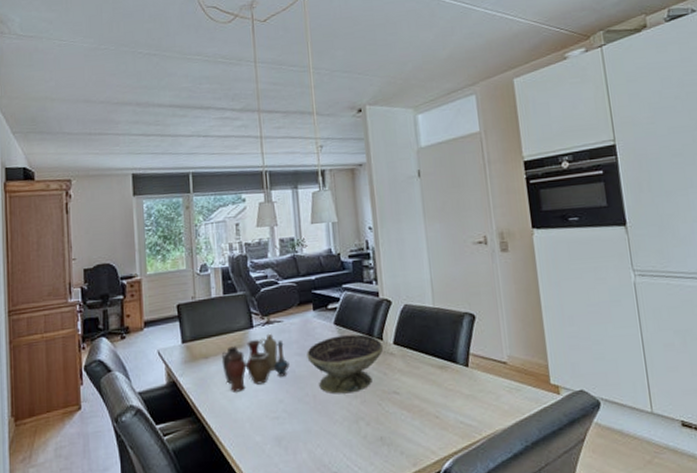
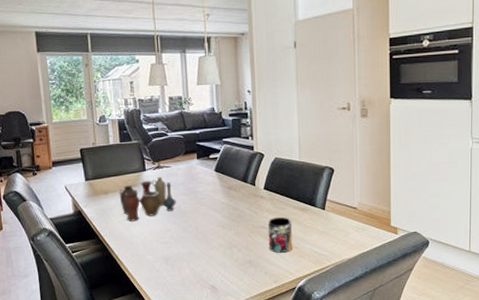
decorative bowl: present [307,334,384,394] -> none [191,180,256,227]
mug: none [400,378,433,426] -> present [267,217,293,253]

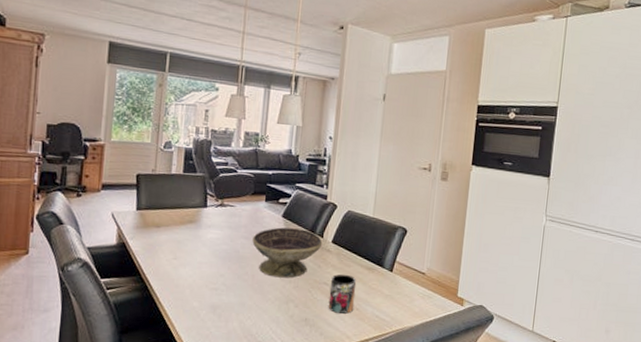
vase: present [119,176,176,222] -> none [172,215,235,262]
decorative bowl: none [191,180,256,227] -> present [252,227,323,278]

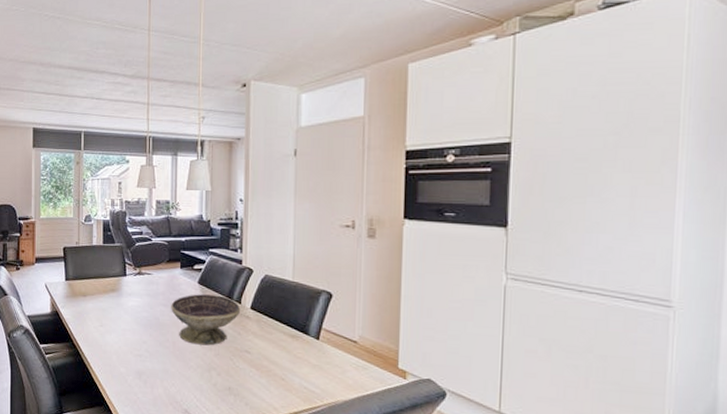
mug: present [328,274,357,314] -> none [251,341,280,384]

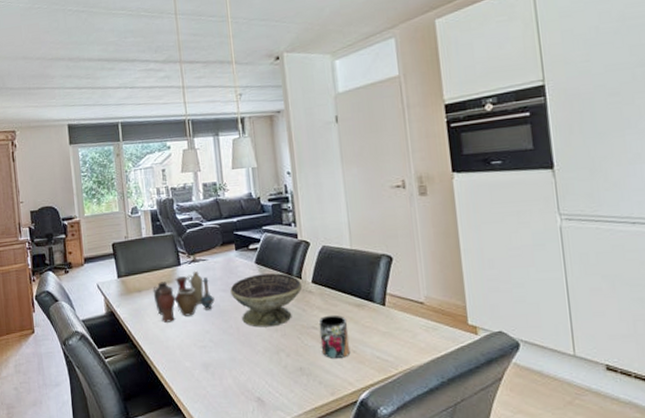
vase: none [97,283,155,329] -> present [152,270,215,323]
mug: none [251,341,280,384] -> present [318,315,351,358]

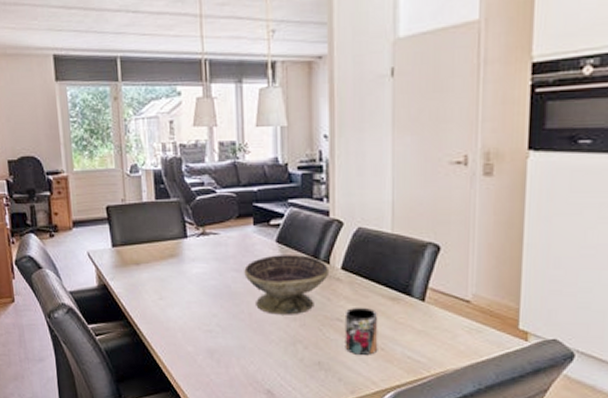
vase: present [152,270,215,323] -> none [153,245,225,302]

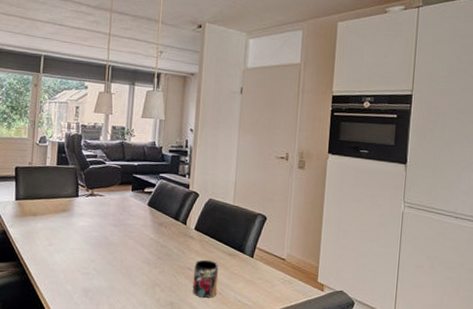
decorative bowl: present [244,255,330,315] -> none [120,215,186,264]

